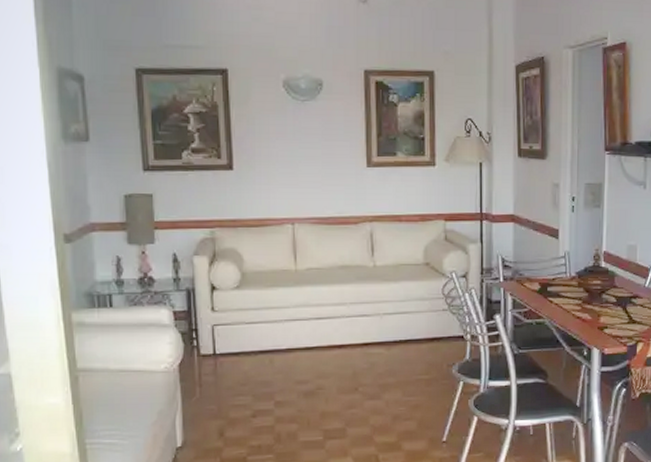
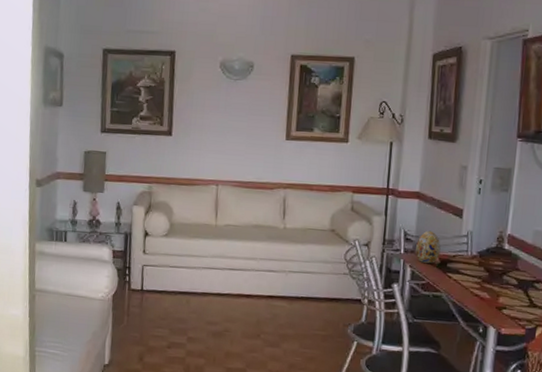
decorative egg: none [515,255,540,289] -> present [415,230,441,263]

